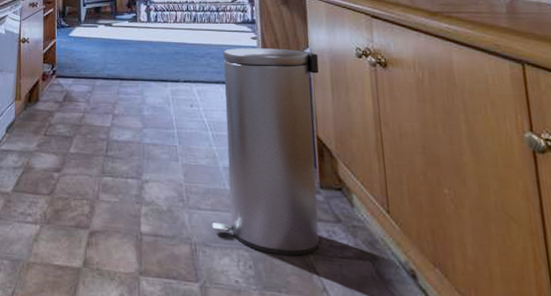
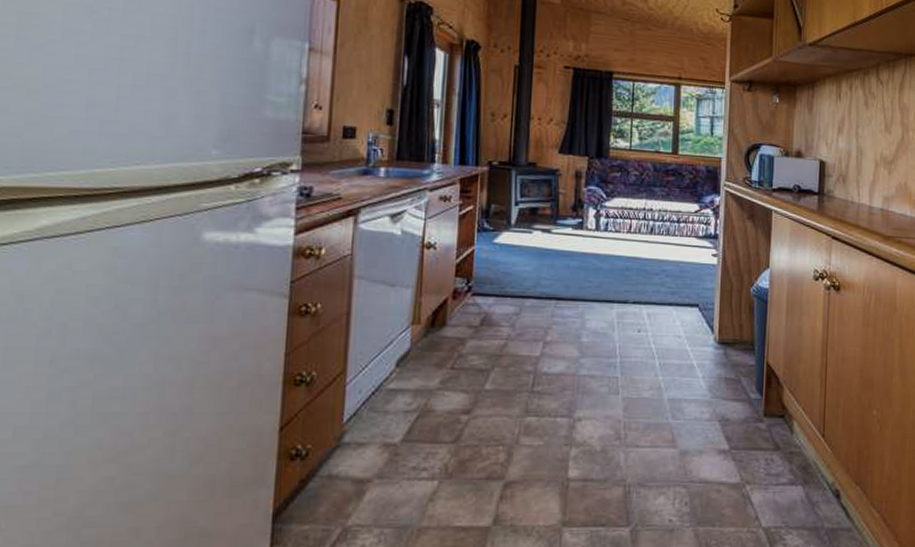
pedal bin: present [211,48,319,256] -> none [649,265,778,488]

